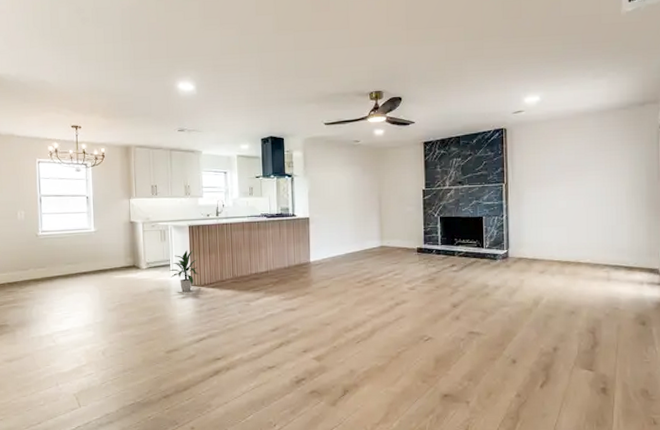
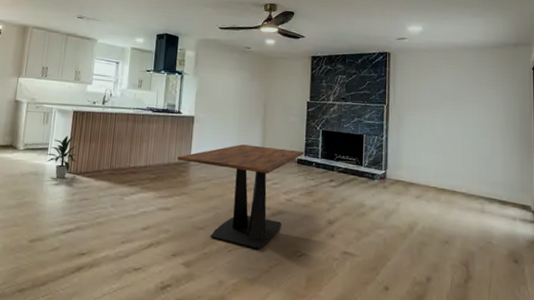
dining table: none [297,239,424,338] -> present [178,144,305,250]

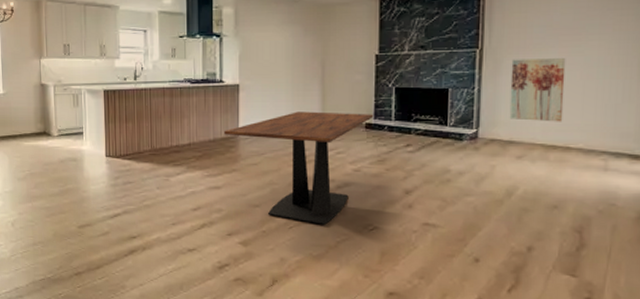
indoor plant: present [47,135,77,179] -> none [82,117,115,163]
wall art: none [410,115,450,170] -> present [509,58,566,122]

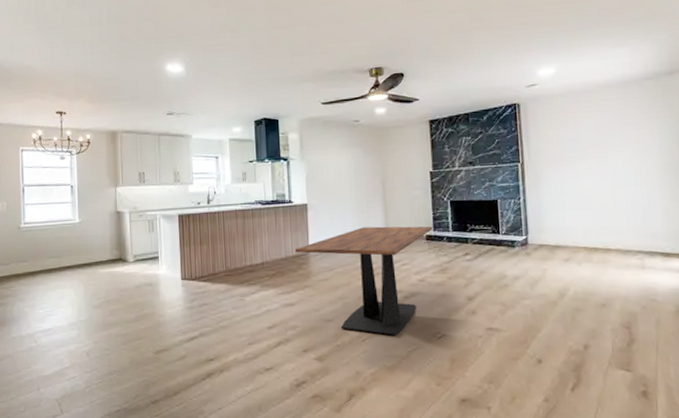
wall art: present [509,58,566,122] -> none [549,168,600,227]

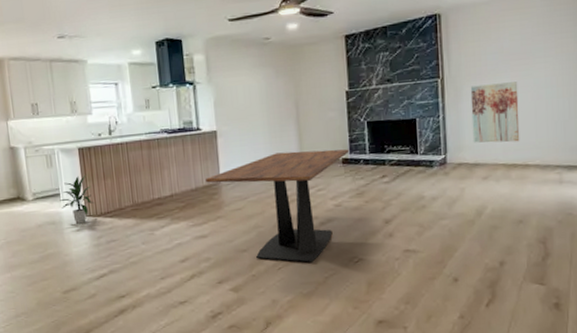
indoor plant: none [158,241,190,286] -> present [60,175,95,224]
wall art: none [549,168,600,227] -> present [470,81,520,143]

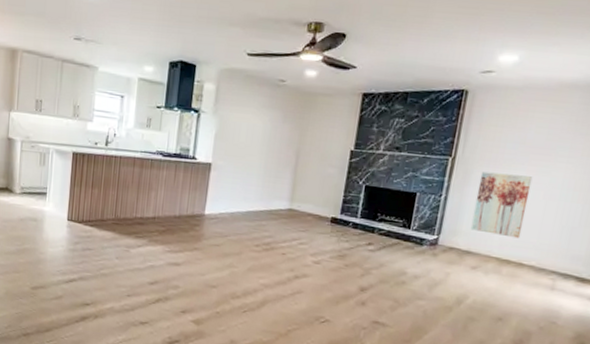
indoor plant: present [60,175,95,224] -> none [45,179,78,227]
dining table: present [206,149,350,263] -> none [190,197,341,313]

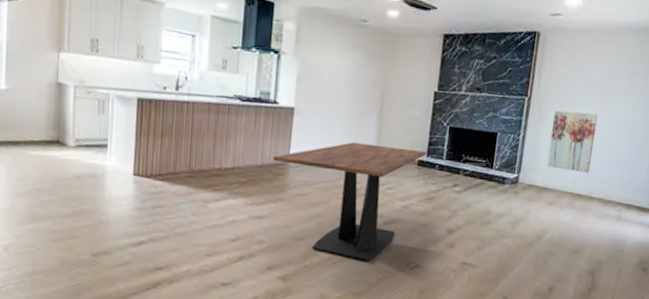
dining table: none [190,197,341,313] -> present [273,142,427,261]

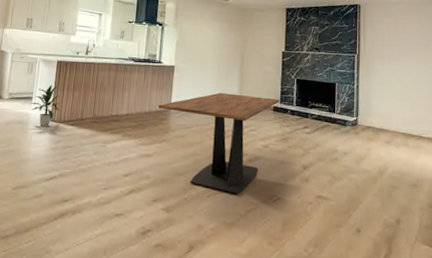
indoor plant: none [106,129,146,182] -> present [31,85,61,127]
wall art: present [546,110,599,173] -> none [379,64,417,116]

